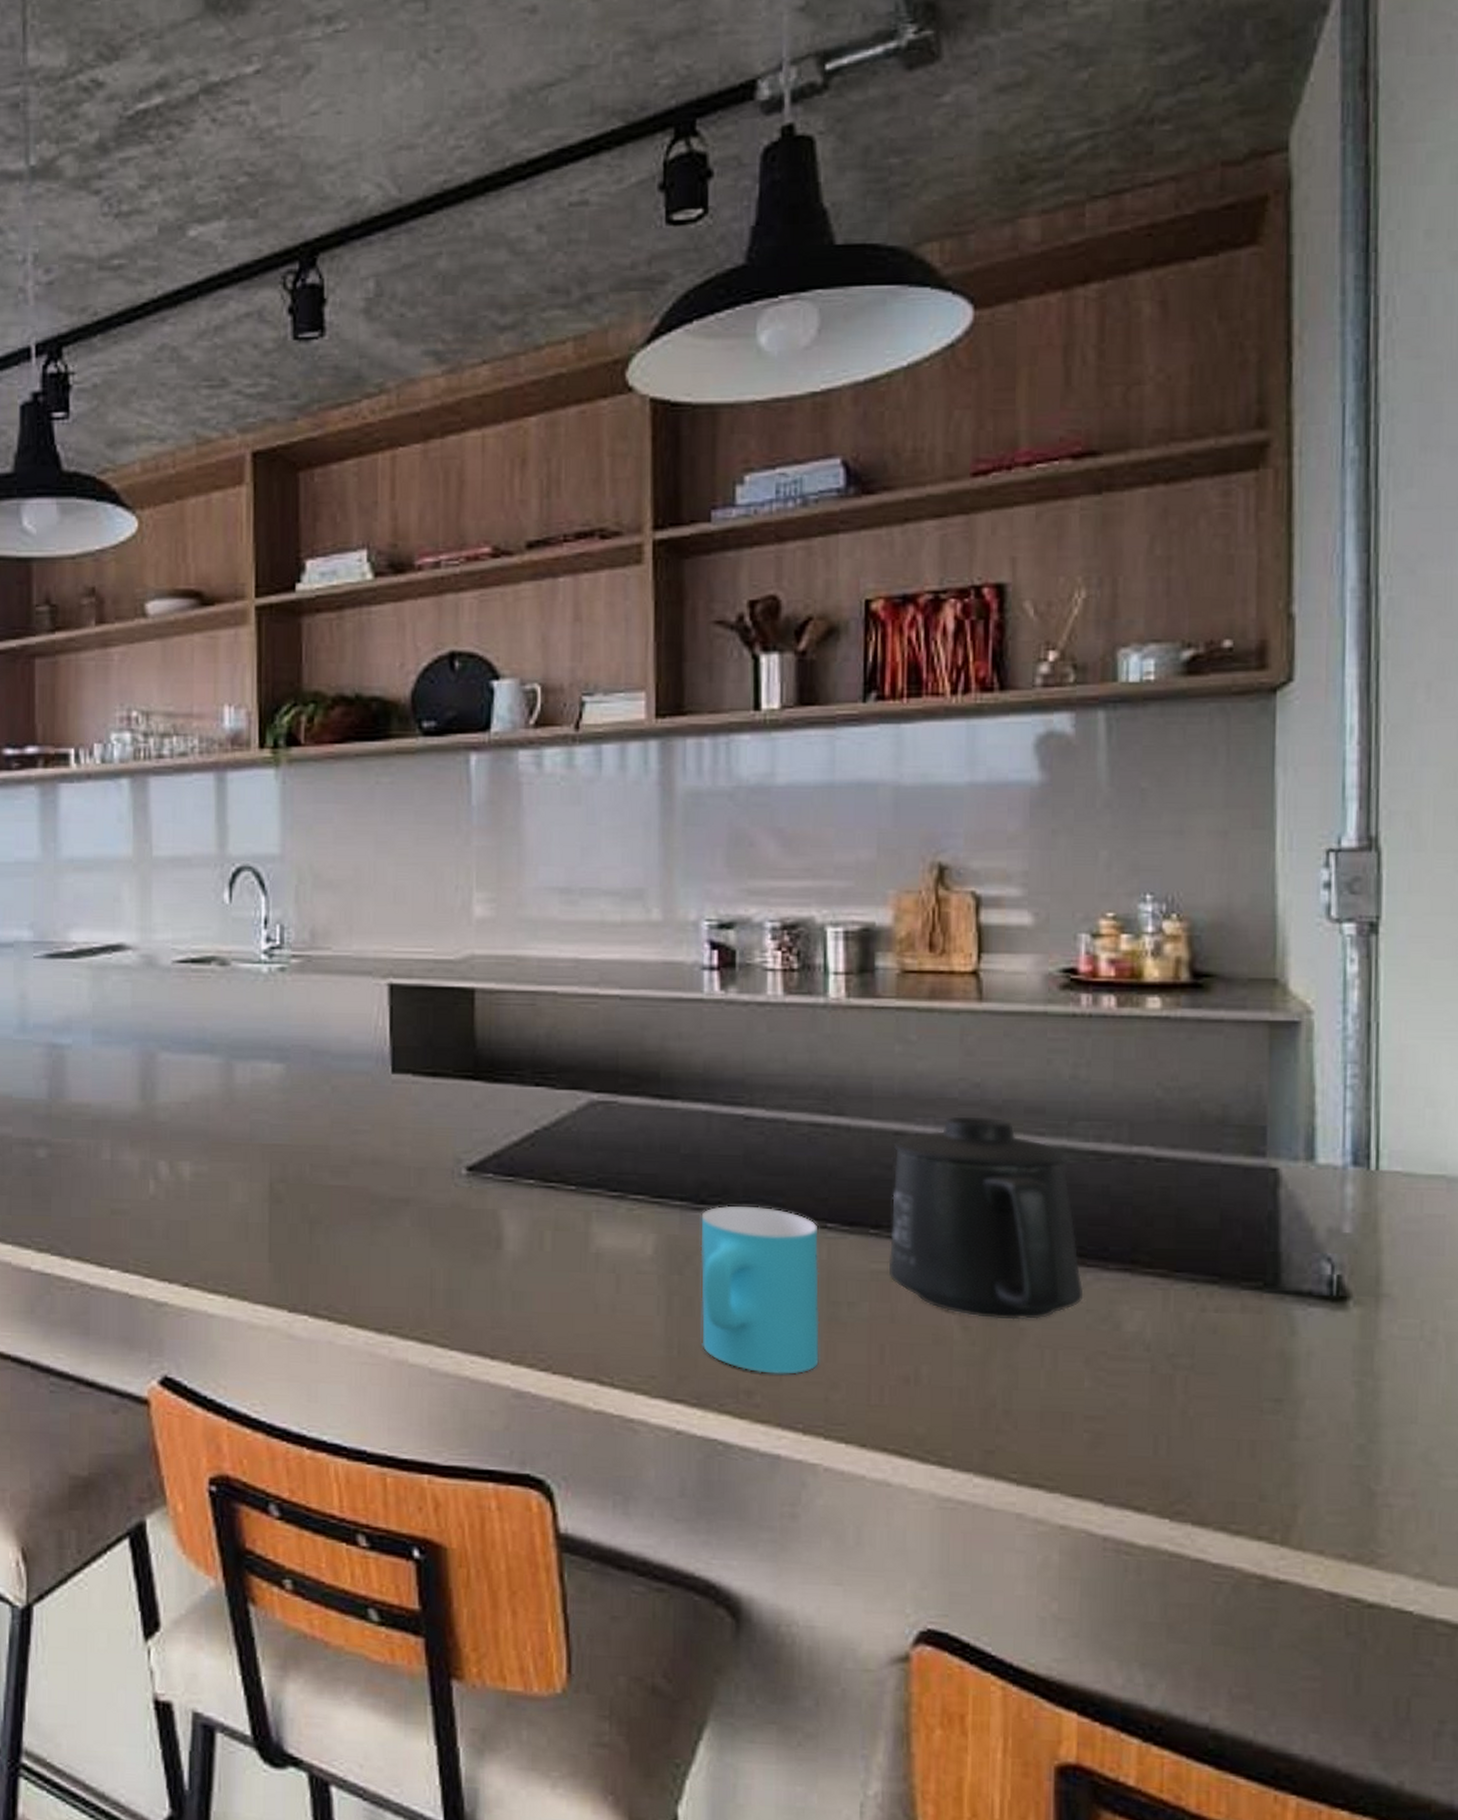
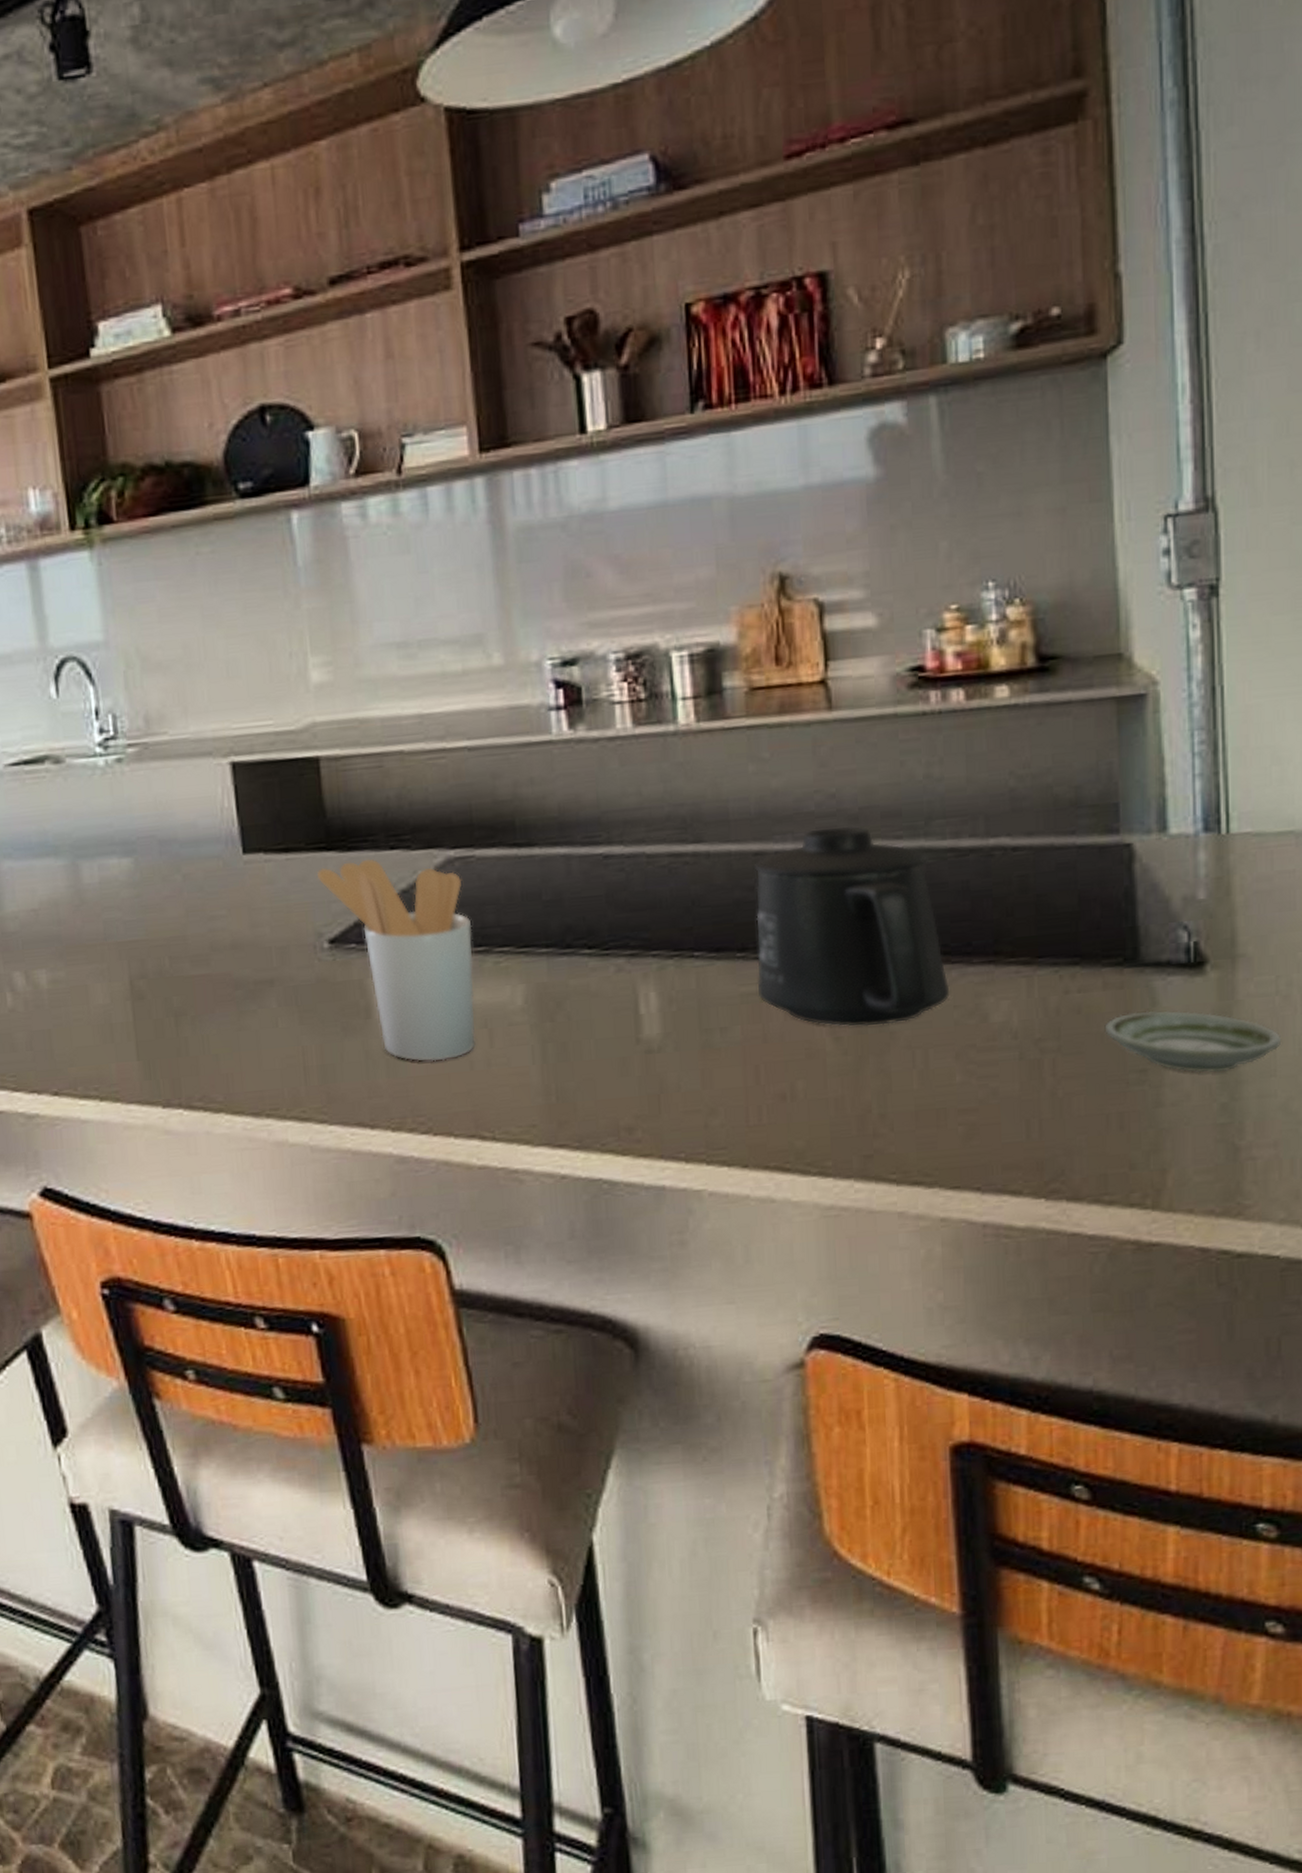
utensil holder: none [461,1092,609,1300] -> present [316,858,476,1062]
cup: present [700,1205,820,1375] -> none [568,943,696,1109]
saucer: none [1240,1339,1425,1412] -> present [1104,1010,1282,1073]

